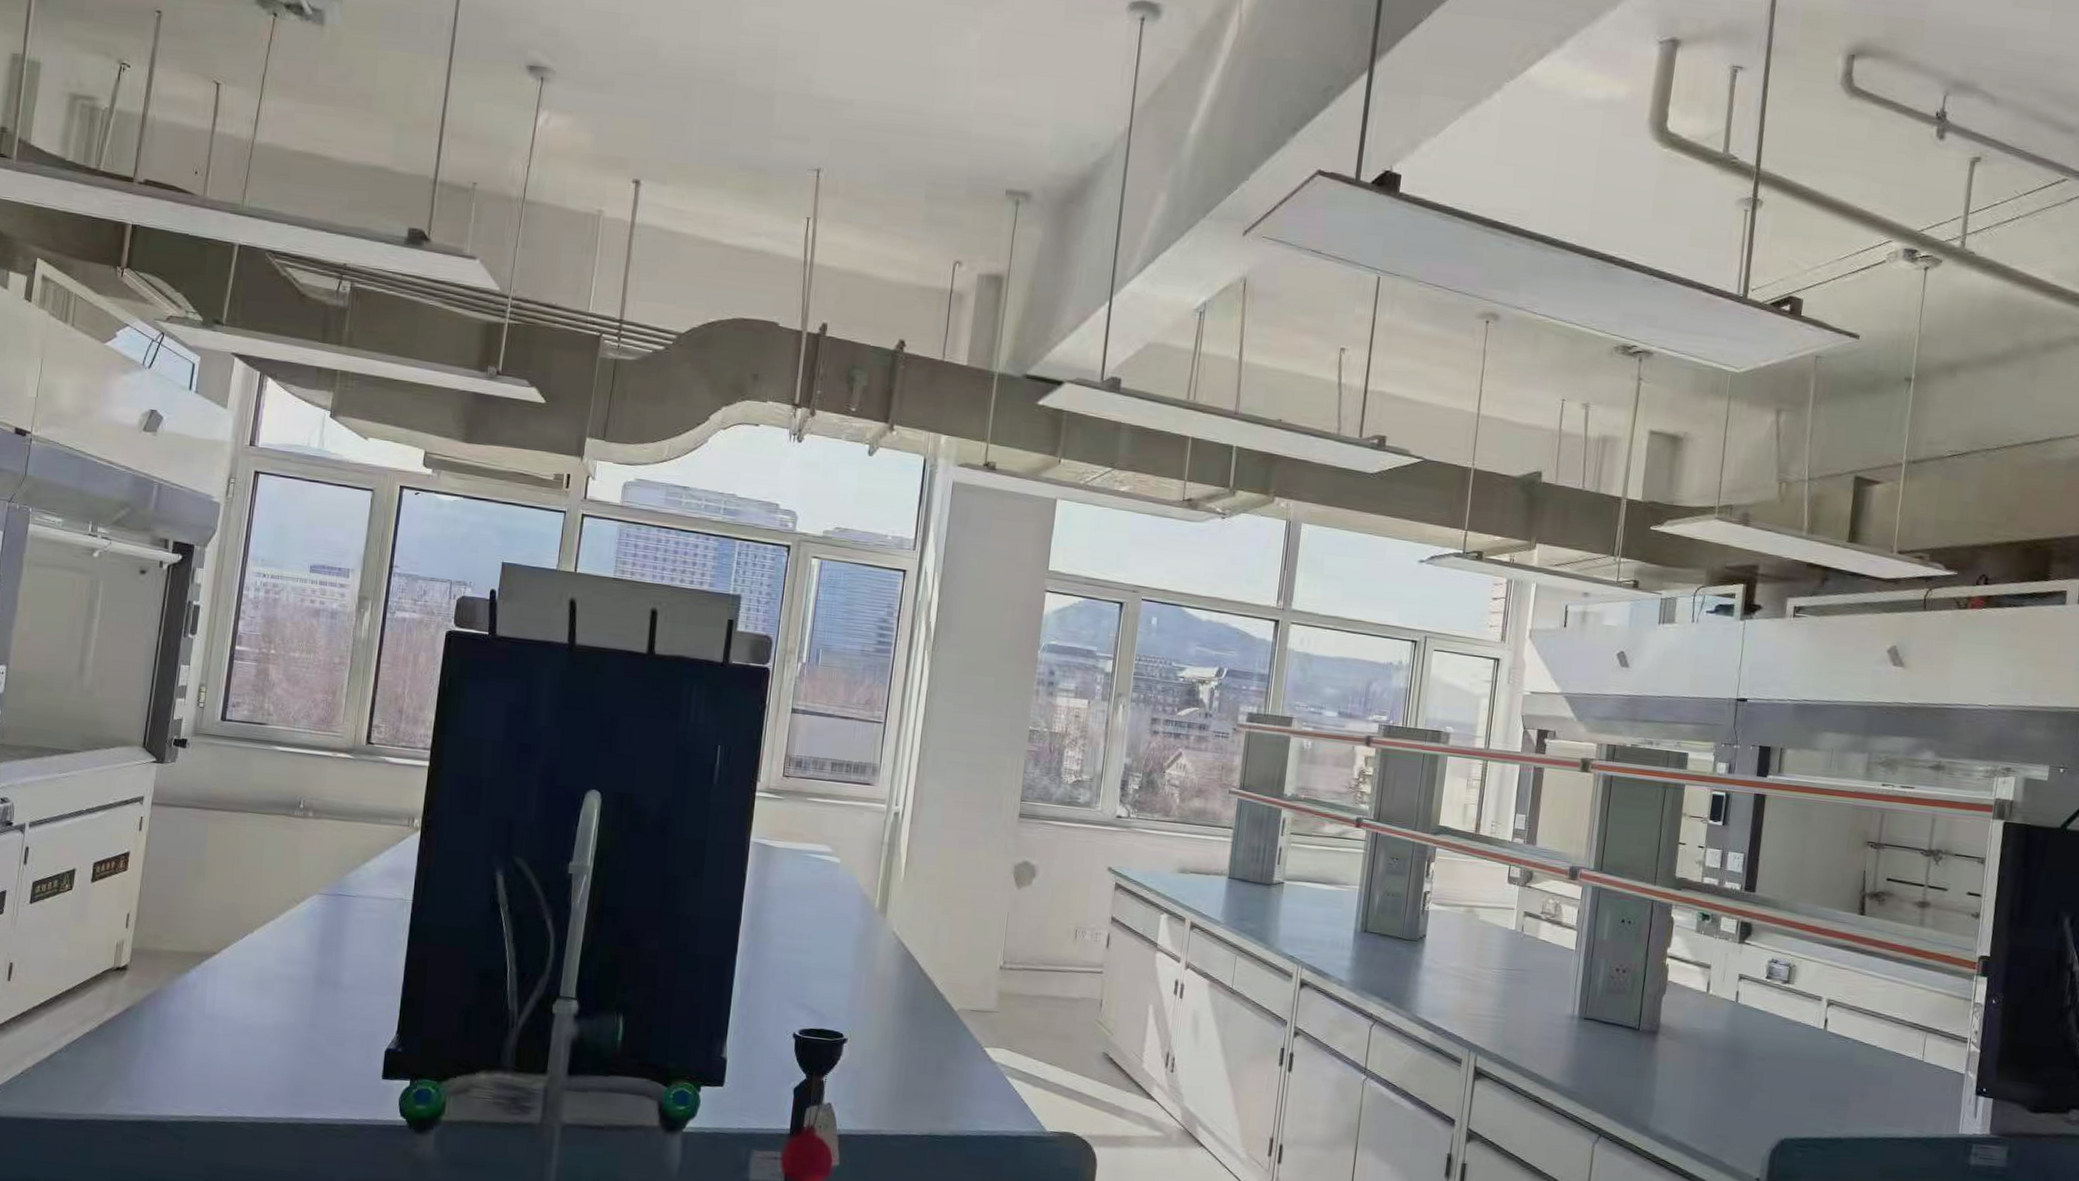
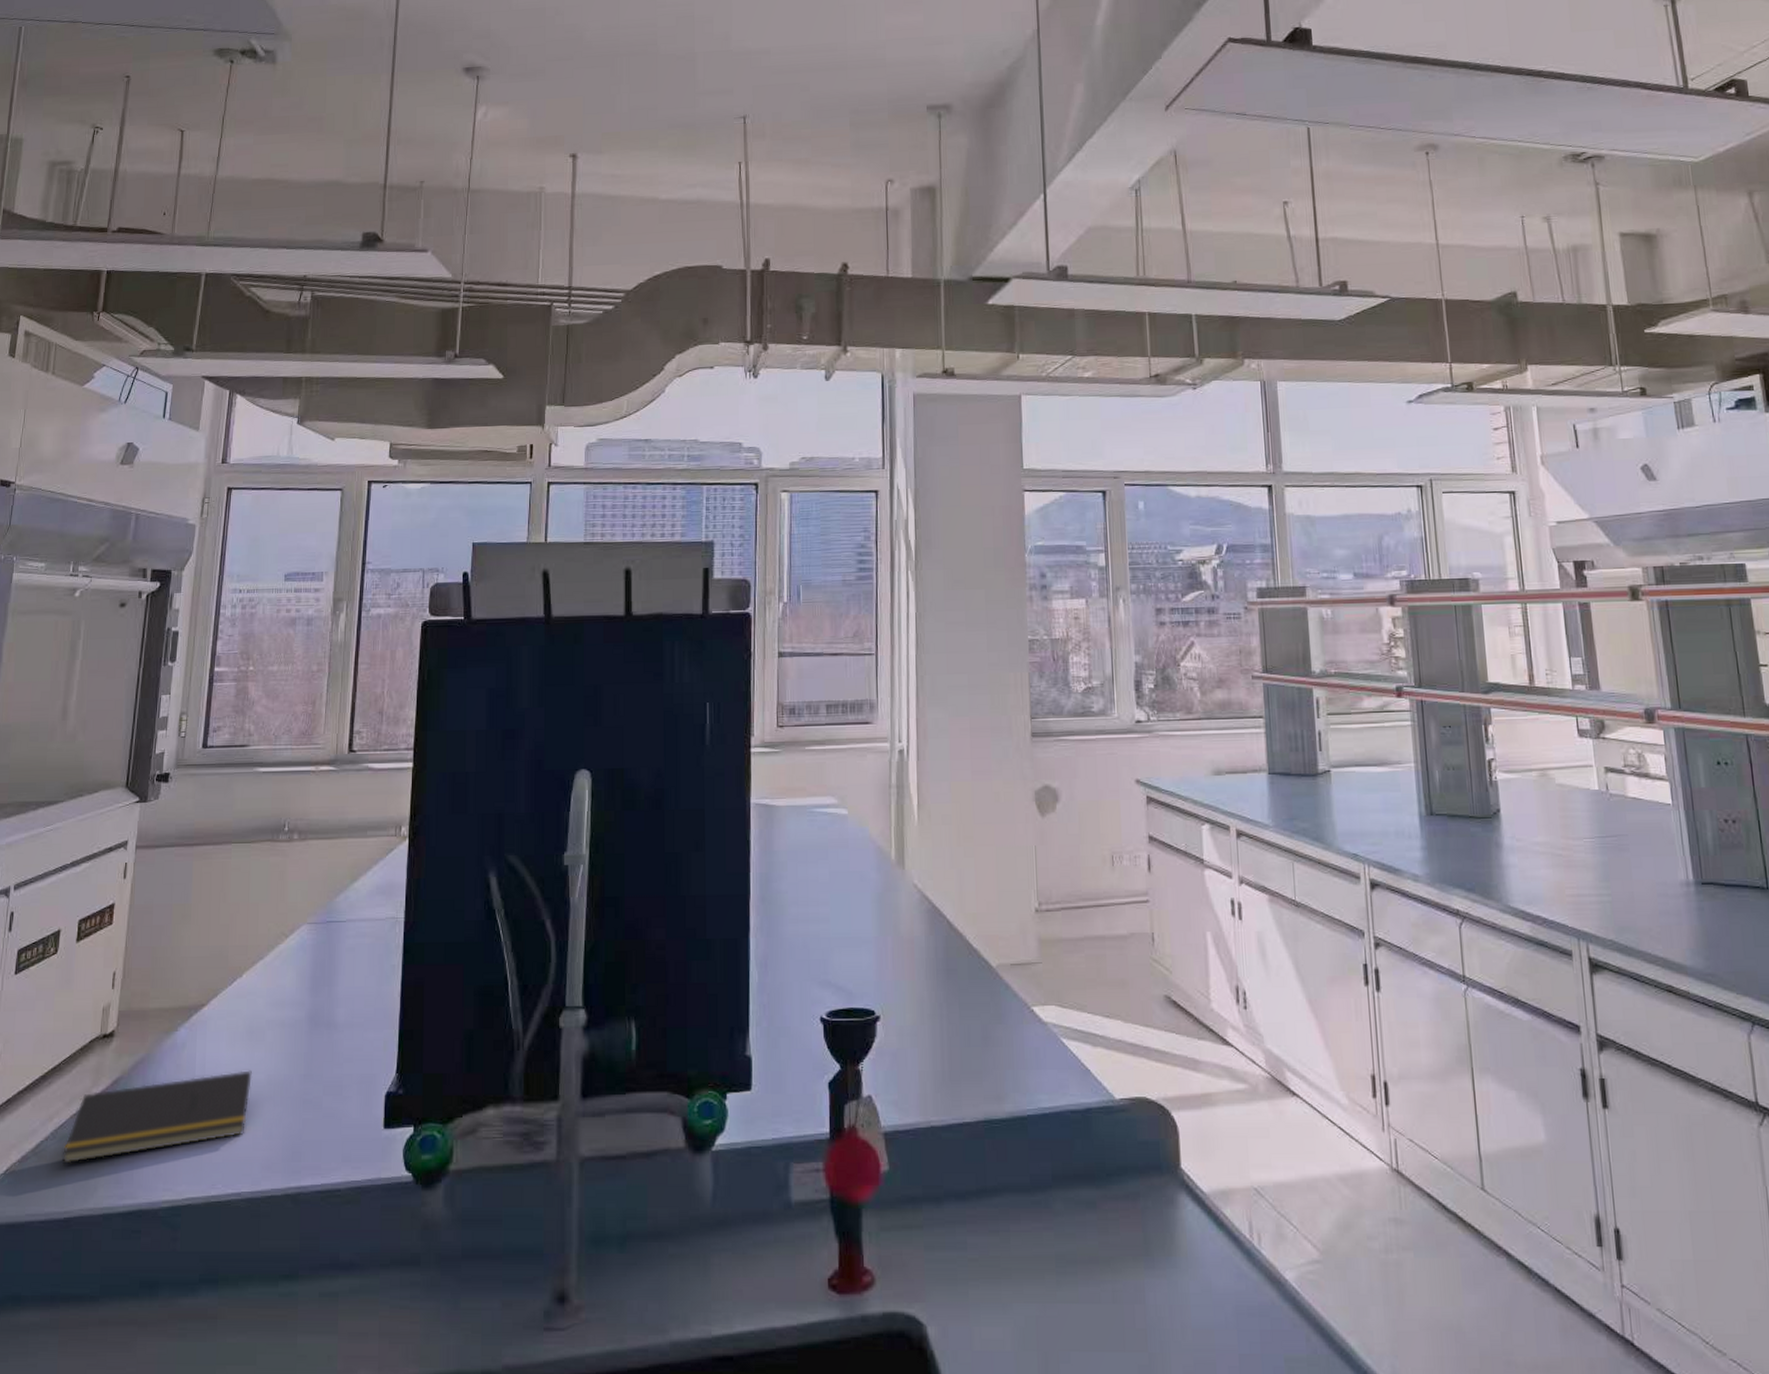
notepad: none [74,1014,260,1075] -> present [61,1070,252,1164]

